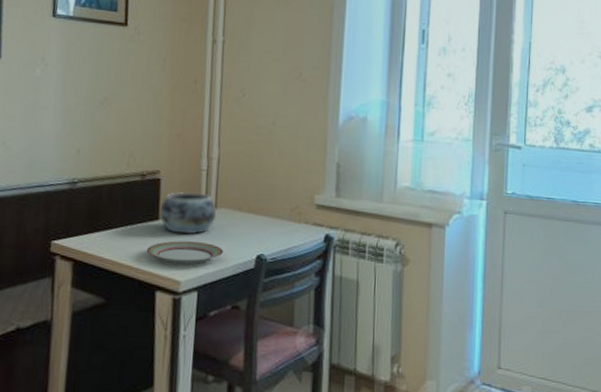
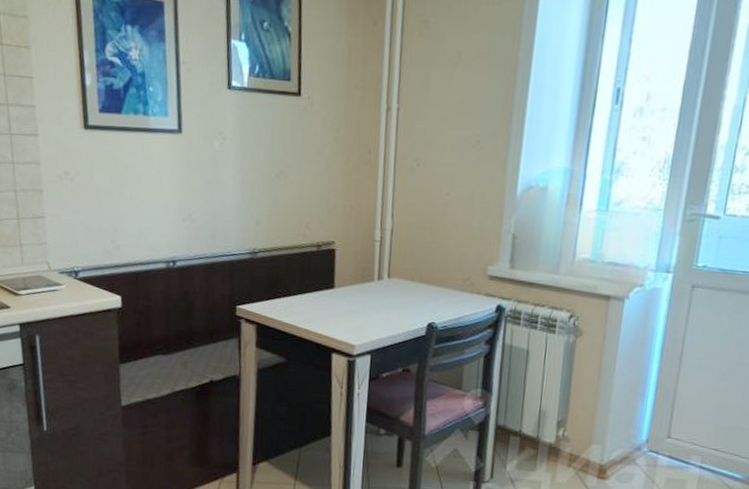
plate: present [146,241,224,265] -> none [323,308,396,330]
decorative bowl: present [159,192,216,235] -> none [334,262,389,303]

